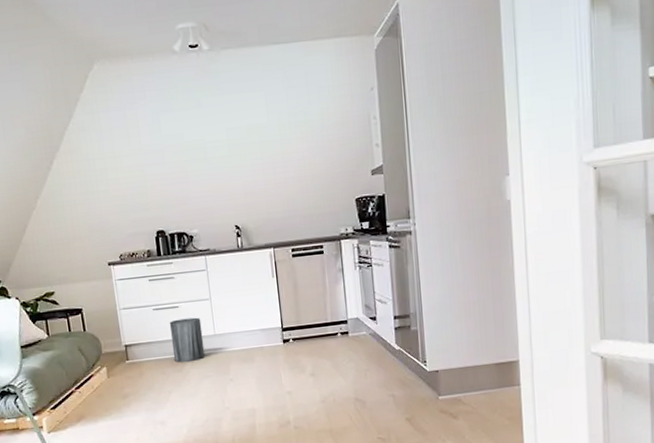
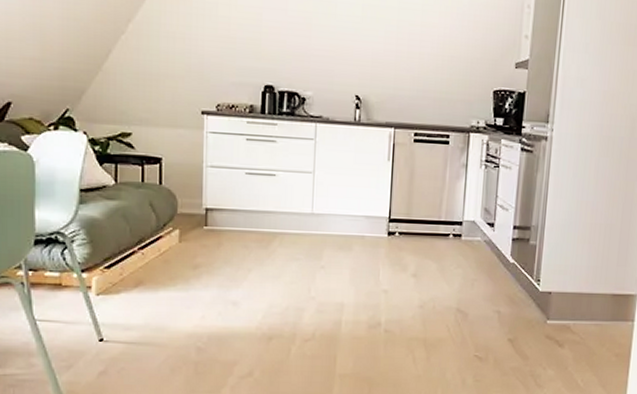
trash can: present [169,317,205,363] -> none [260,189,299,239]

